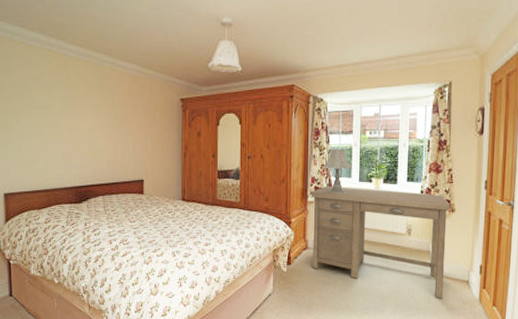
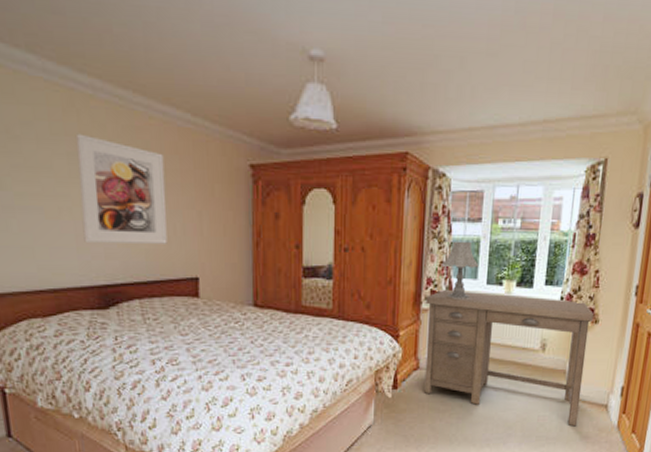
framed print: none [65,83,123,156] -> present [75,133,168,244]

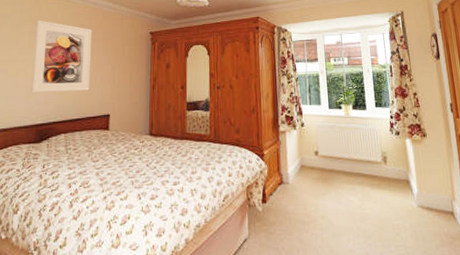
desk: present [424,290,594,427] -> none [282,115,431,235]
table lamp: present [442,241,479,299] -> none [292,76,321,122]

